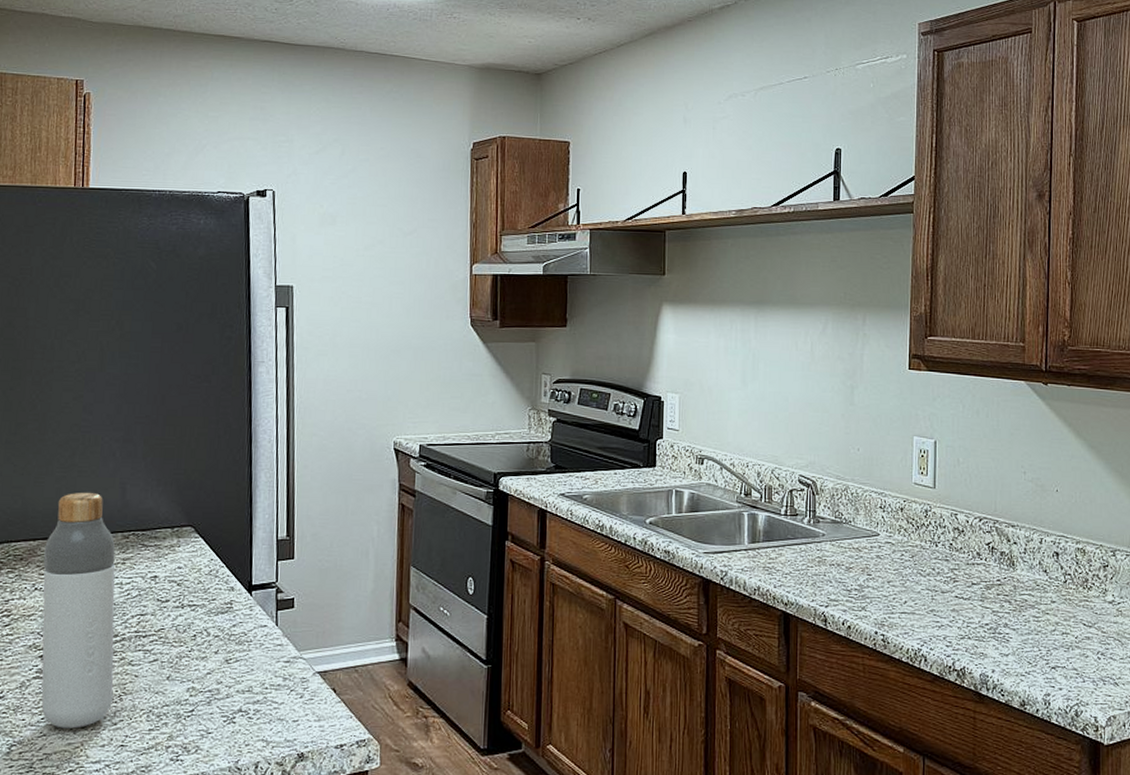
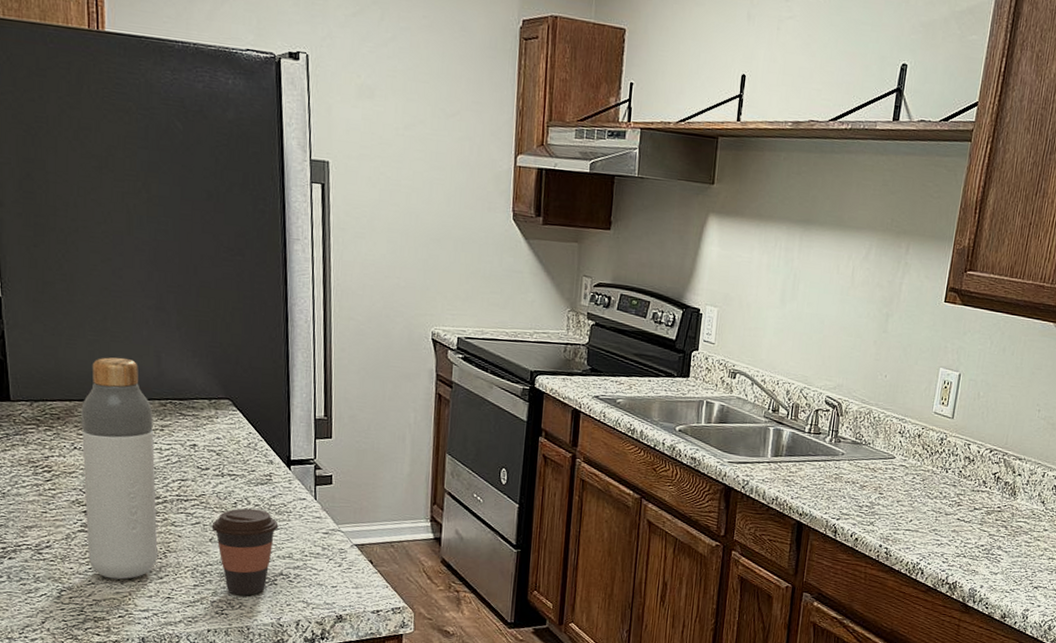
coffee cup: none [169,640,239,738] -> present [211,508,279,596]

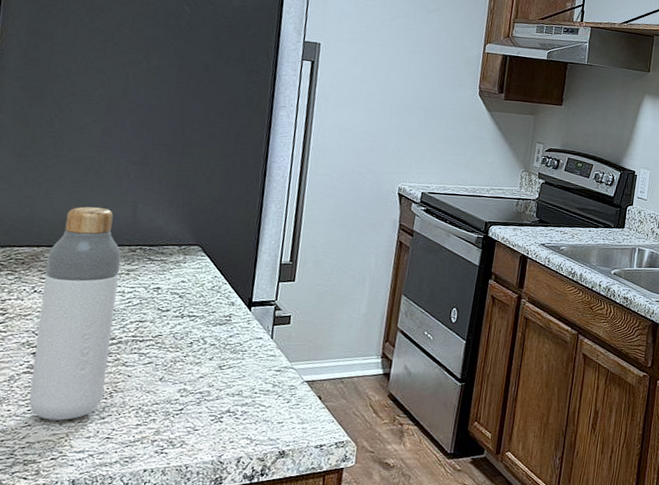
coffee cup: present [211,508,279,596] -> none [163,347,232,434]

